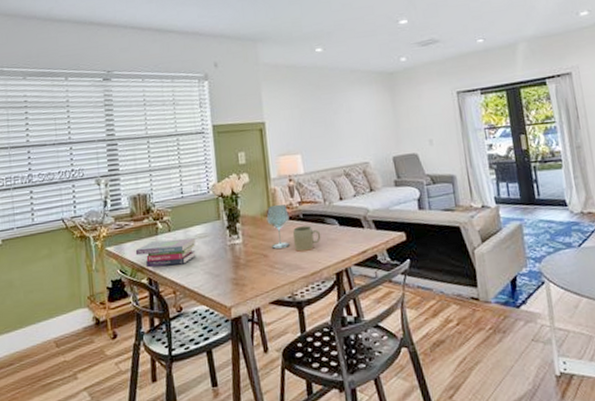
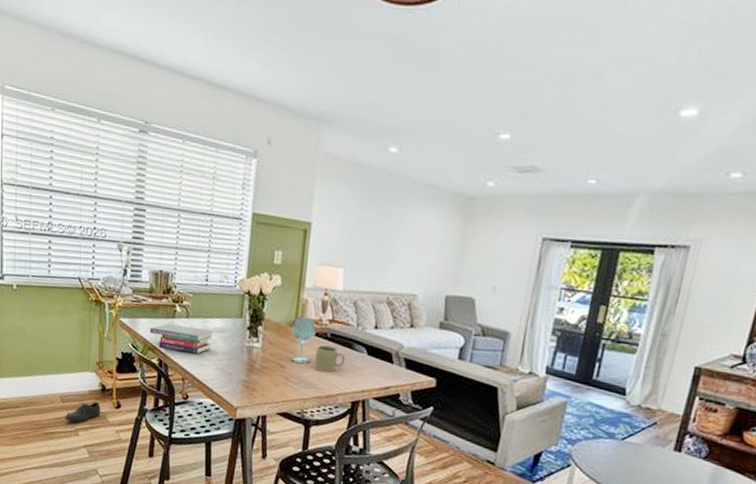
arctic: none [61,337,98,366] -> present [65,397,101,423]

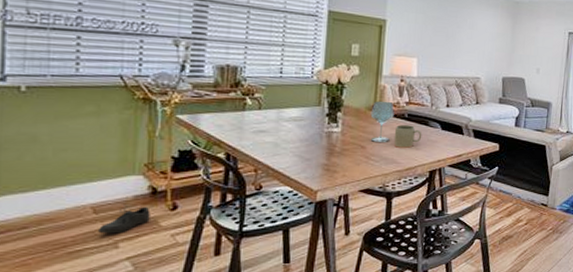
books: present [149,323,214,354] -> none [214,116,290,144]

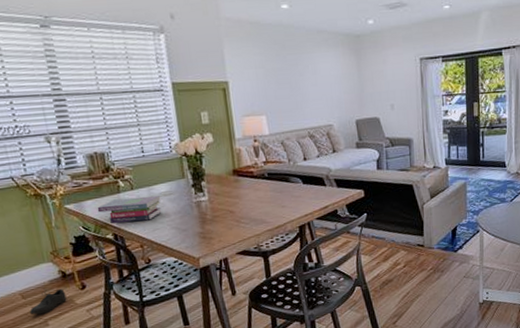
books: none [214,116,290,144] -> present [97,196,162,223]
wine glass: present [370,101,394,142] -> none [232,163,255,205]
mug: present [393,125,422,149] -> none [258,184,286,208]

